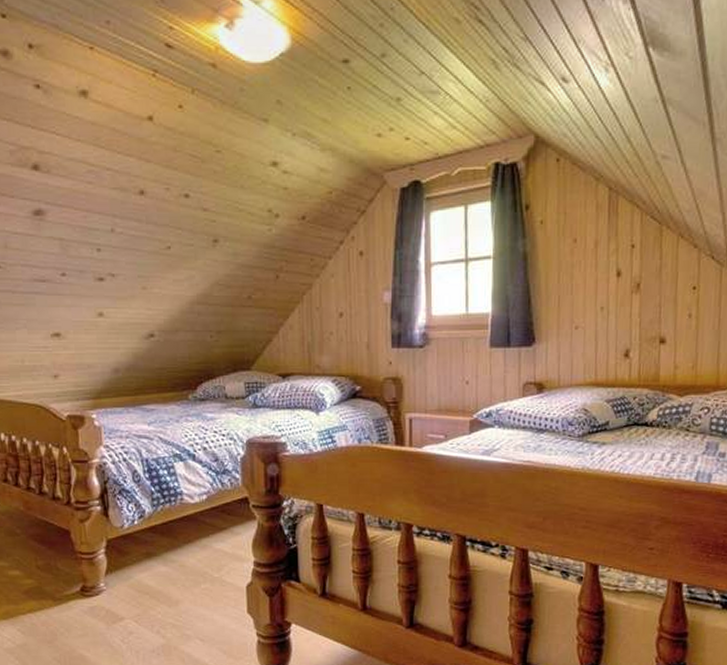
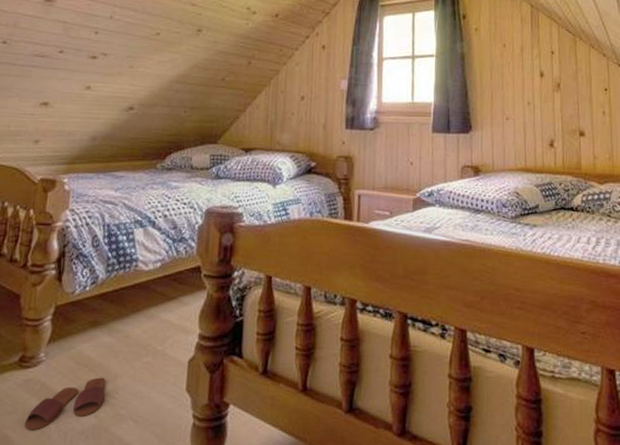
slippers: none [97,603,169,651] -> present [25,377,106,431]

